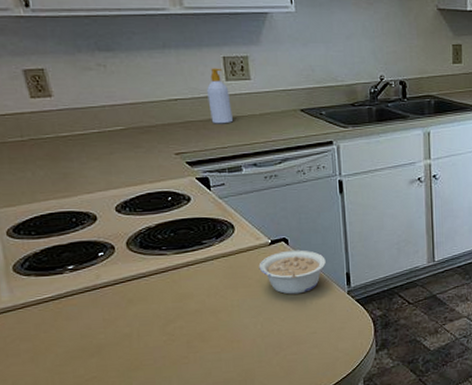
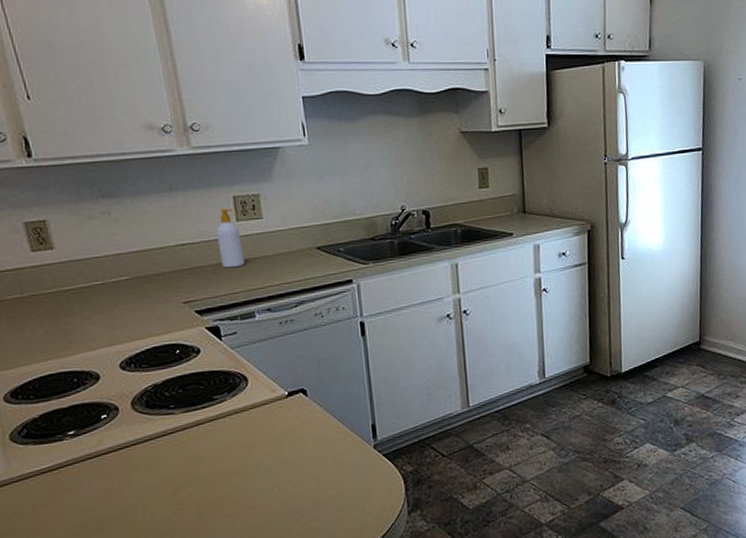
legume: present [258,249,326,295] -> none [275,401,349,452]

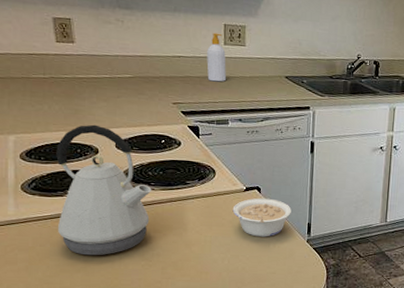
kettle: none [47,344,174,510] -> present [56,124,152,256]
legume: none [275,401,349,452] -> present [232,197,291,237]

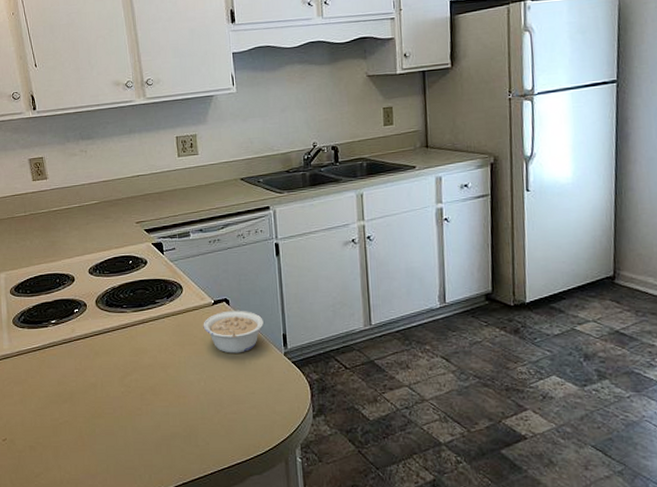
kettle: present [56,124,152,256] -> none [39,253,125,385]
soap bottle: present [207,32,227,82] -> none [163,146,184,195]

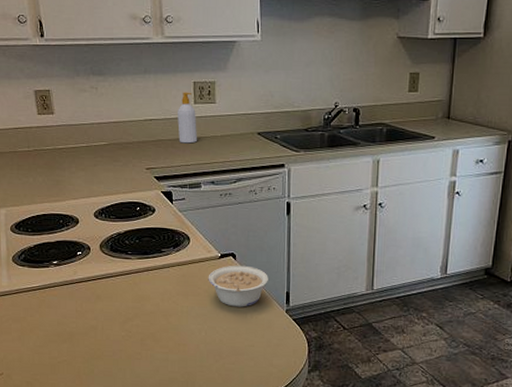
soap bottle: none [163,146,184,195] -> present [177,92,198,144]

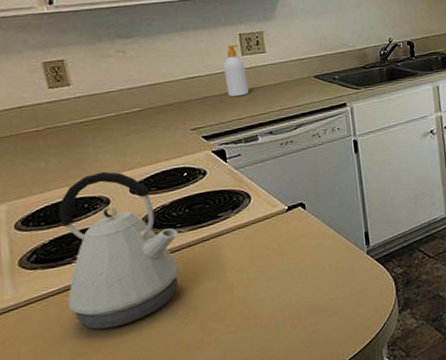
kettle: none [41,194,129,326] -> present [59,171,180,330]
legume: present [208,265,268,307] -> none [275,213,344,261]

